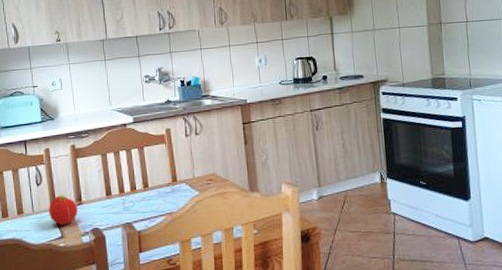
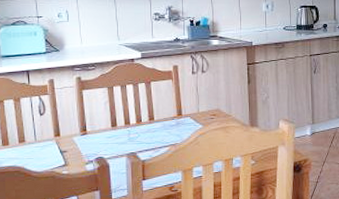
fruit: present [49,194,78,225] -> none [52,124,82,153]

